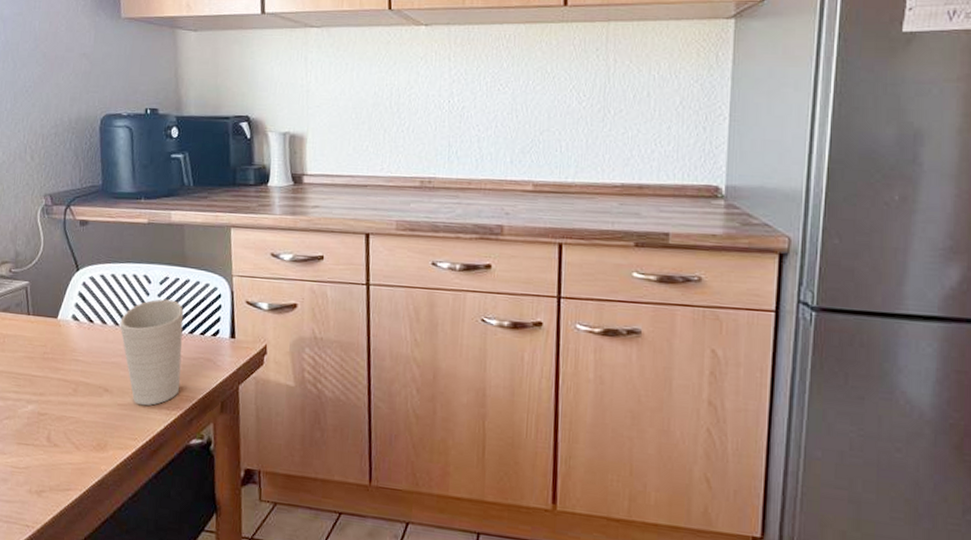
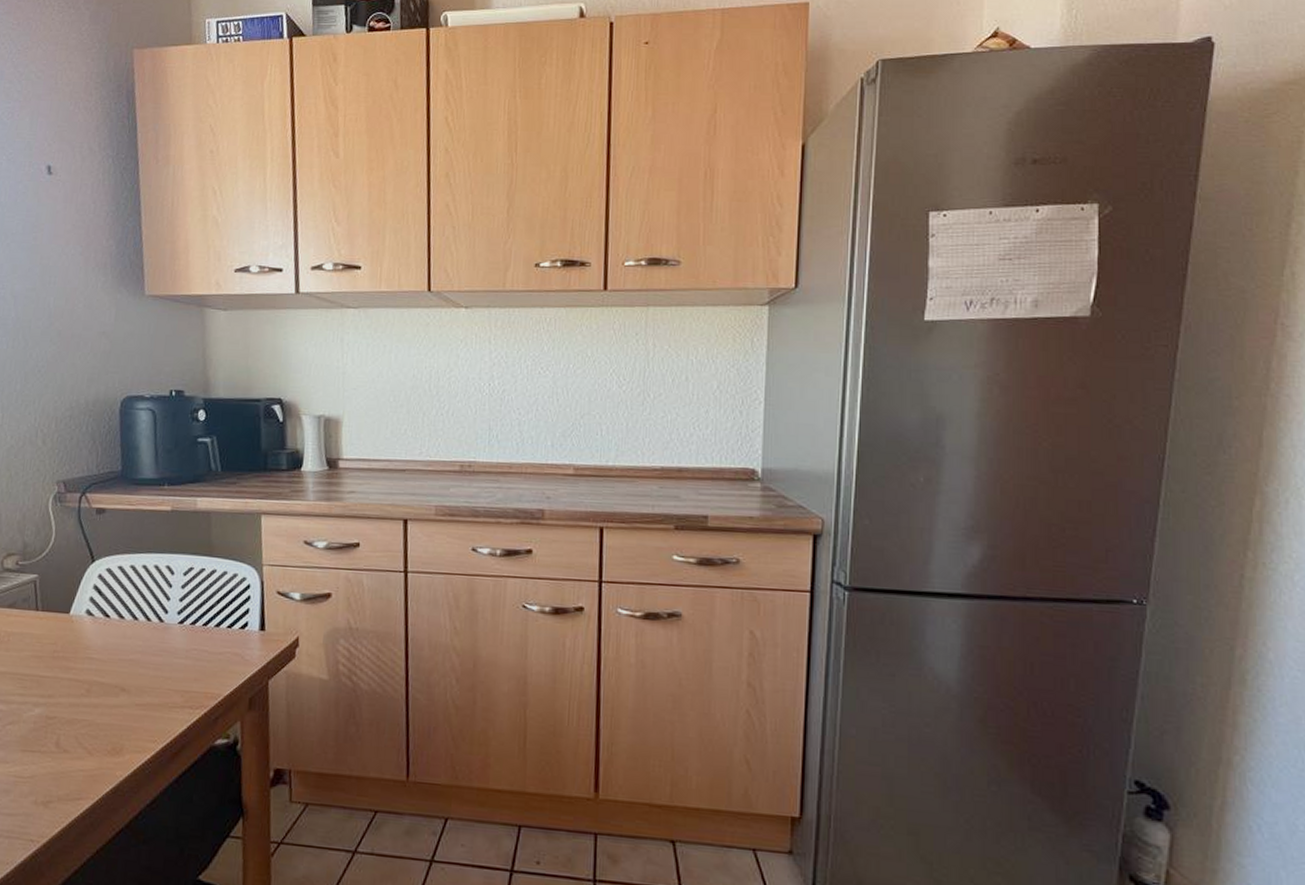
cup: present [120,299,184,406] -> none [139,590,210,705]

